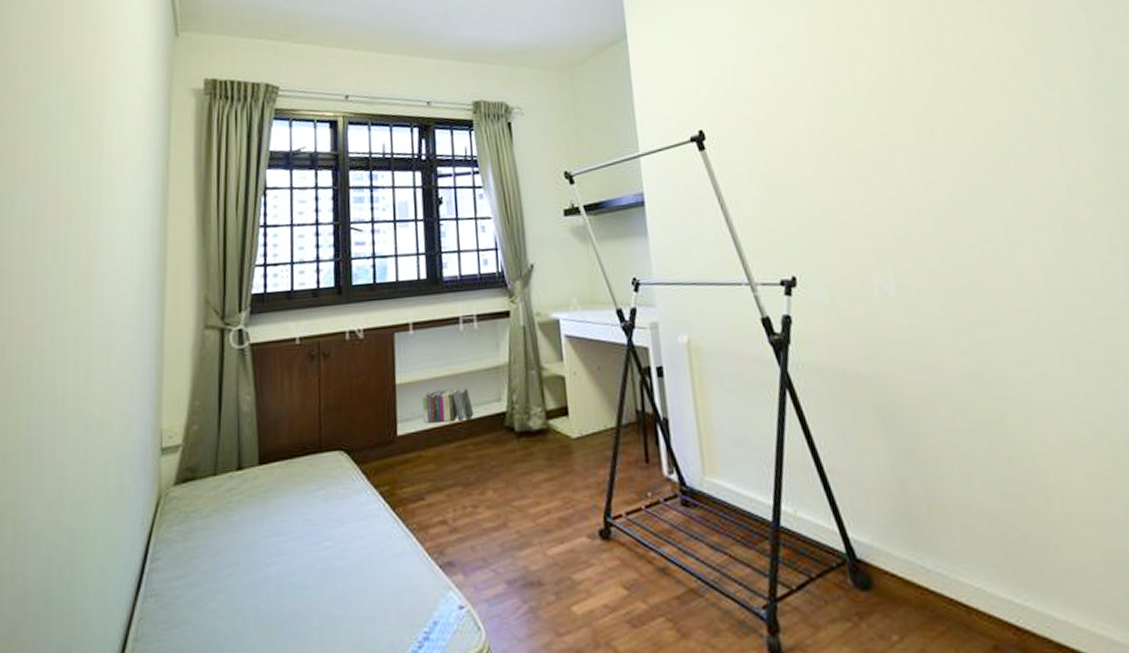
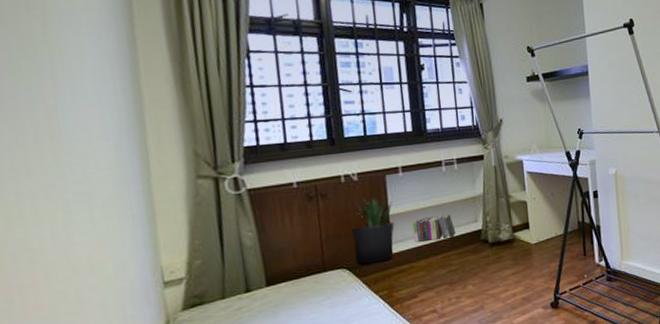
planter: none [353,356,401,448] -> present [352,194,395,265]

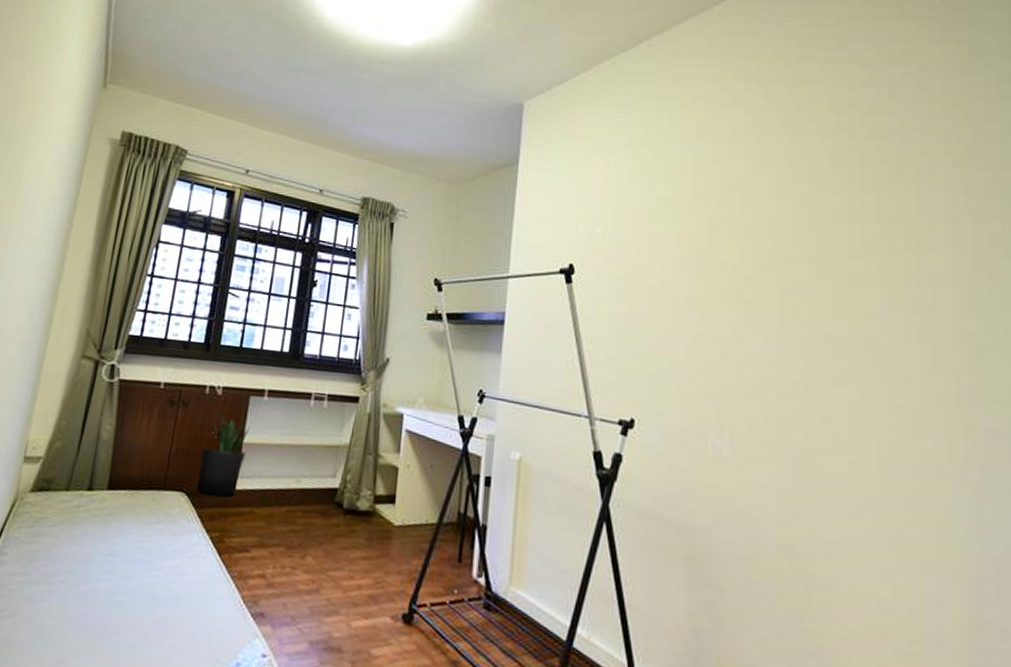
books: present [412,214,456,242] -> none [261,455,309,489]

